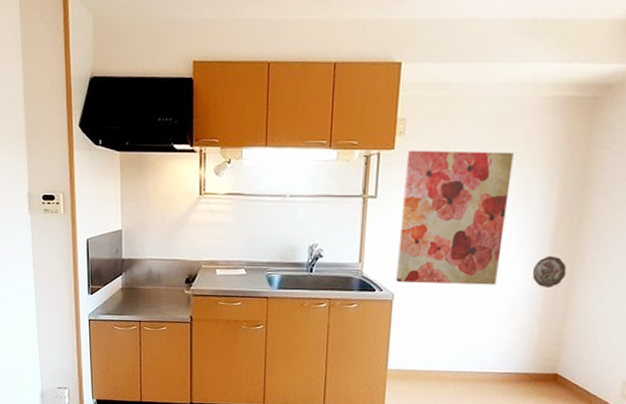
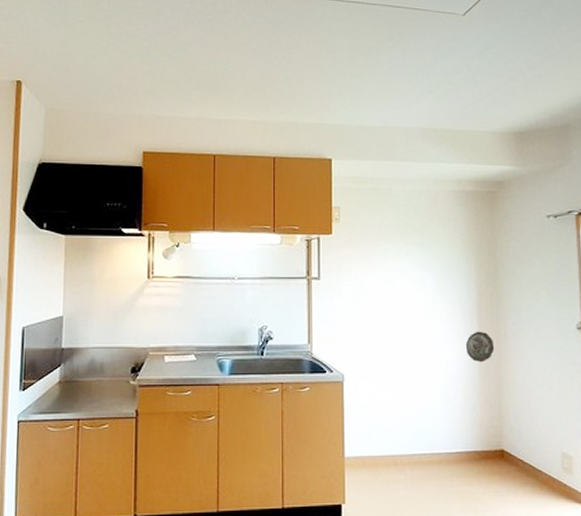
wall art: present [396,150,514,285] -> none [343,235,436,363]

